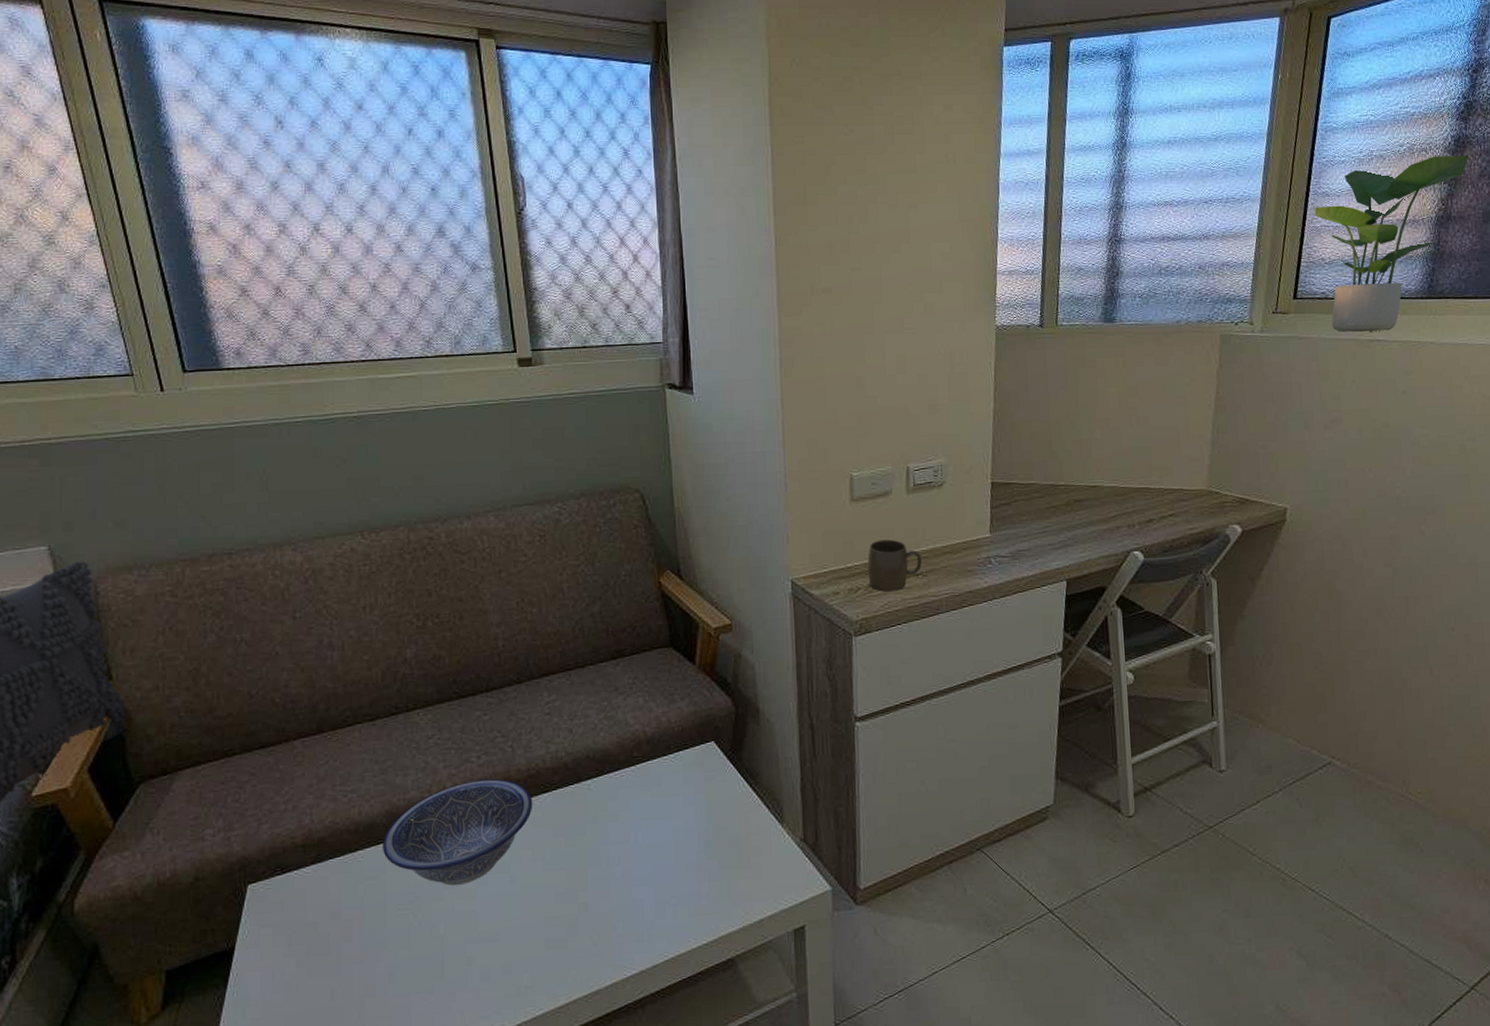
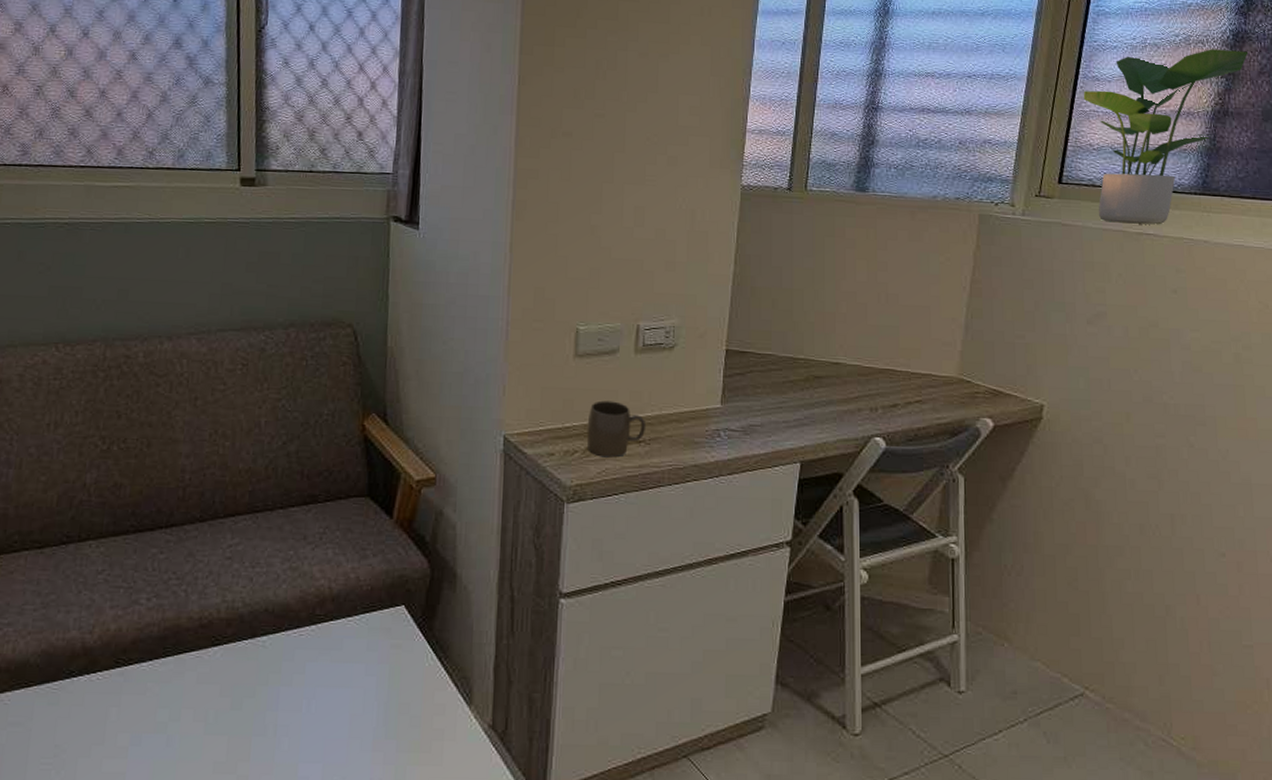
decorative bowl: present [383,779,533,885] -> none [32,625,202,741]

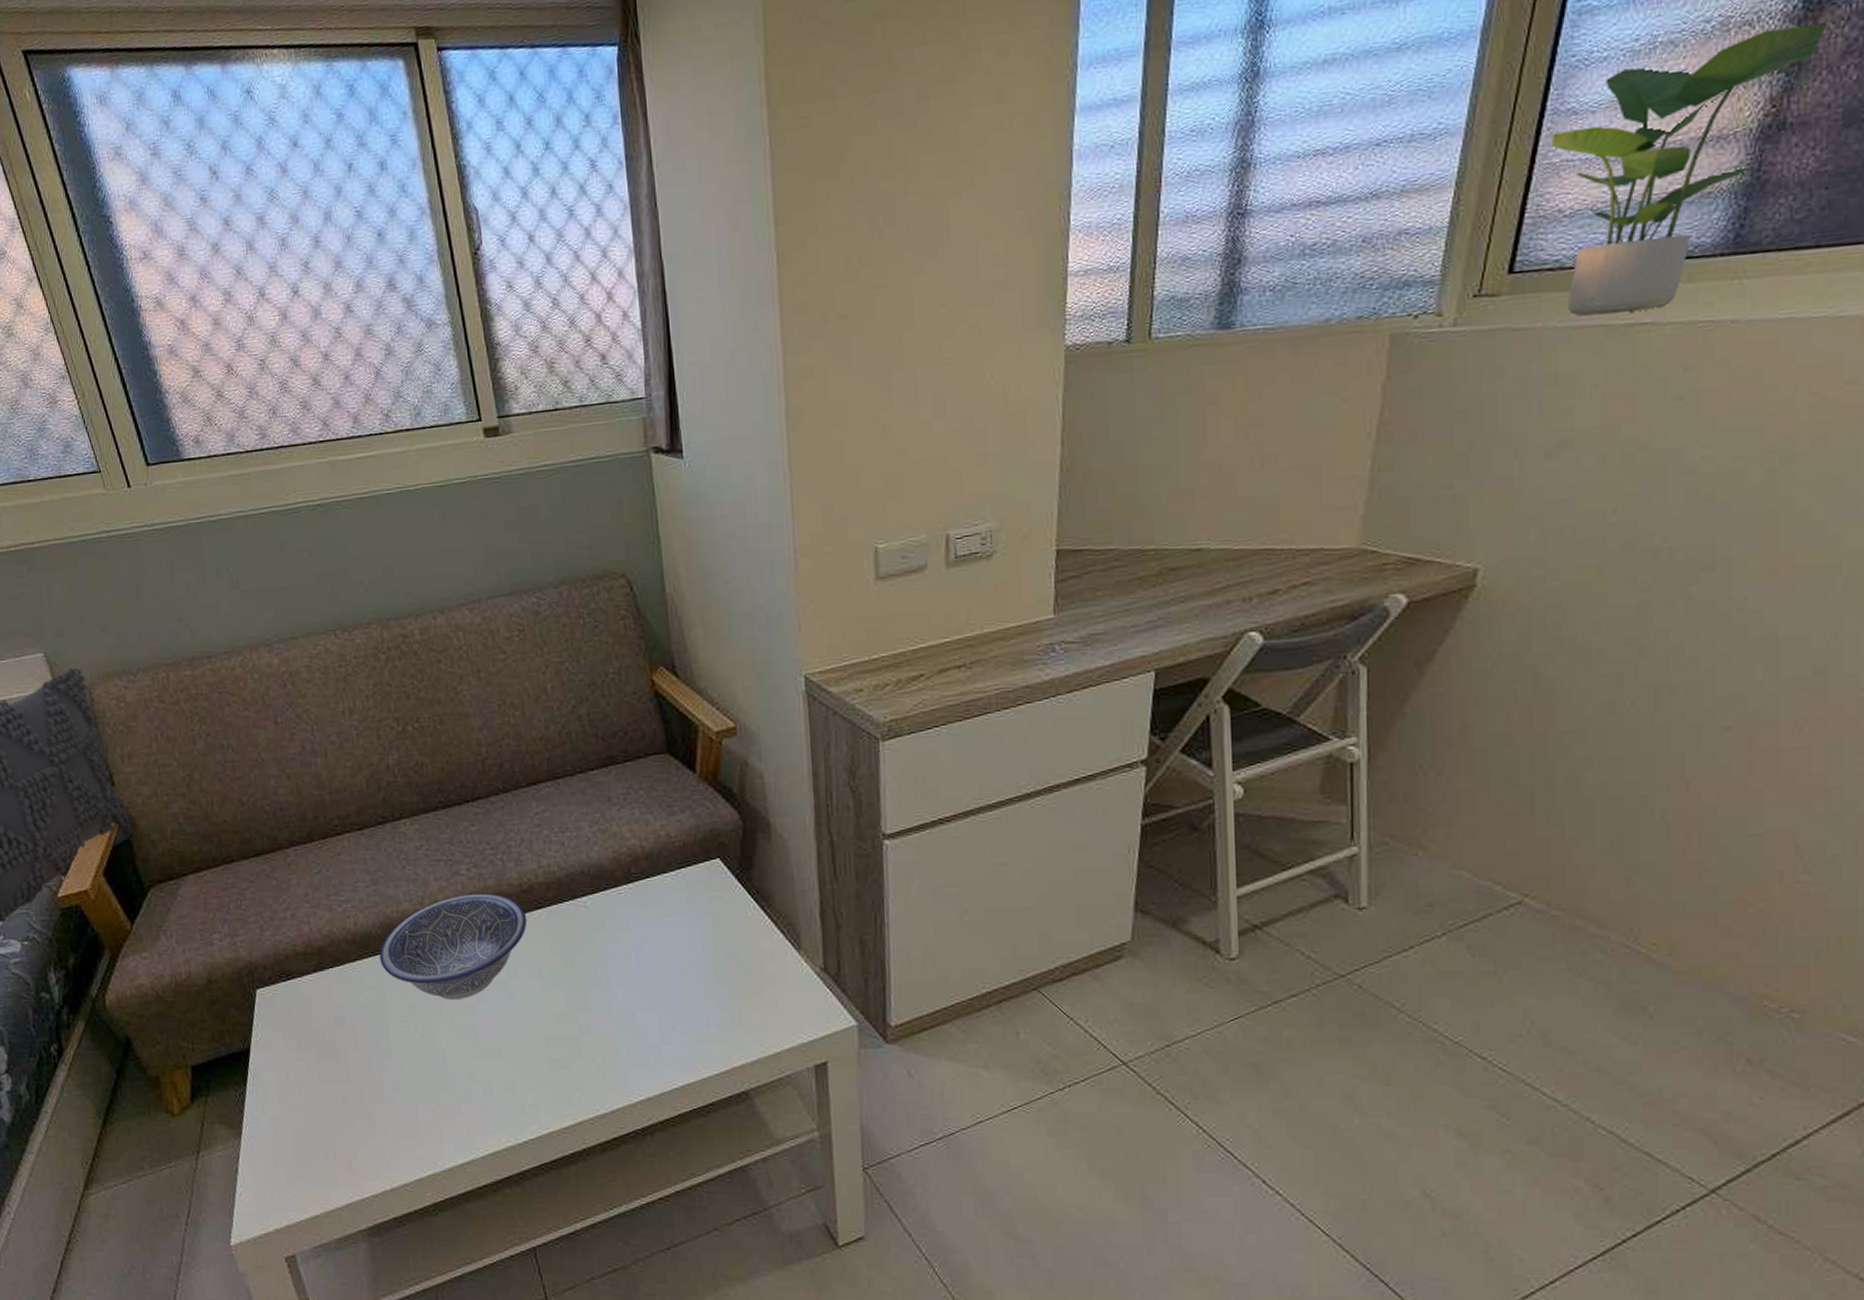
decorative bowl: none [32,625,202,741] -> present [379,893,528,999]
mug: present [586,400,647,458] -> none [896,624,966,688]

